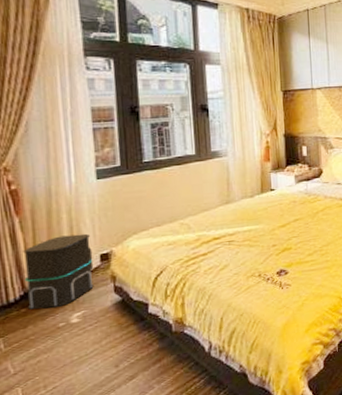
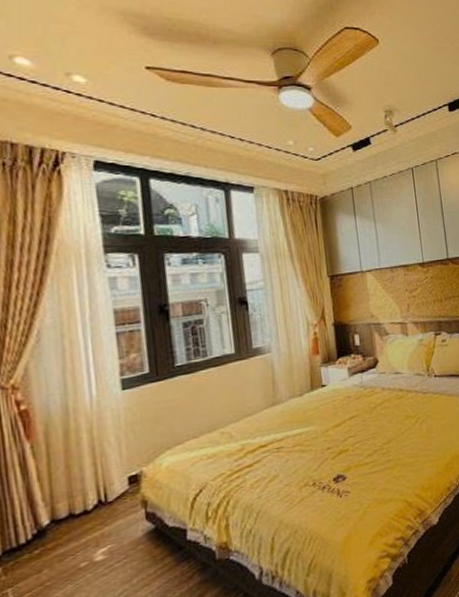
speaker: present [23,233,94,310] -> none [35,453,122,550]

